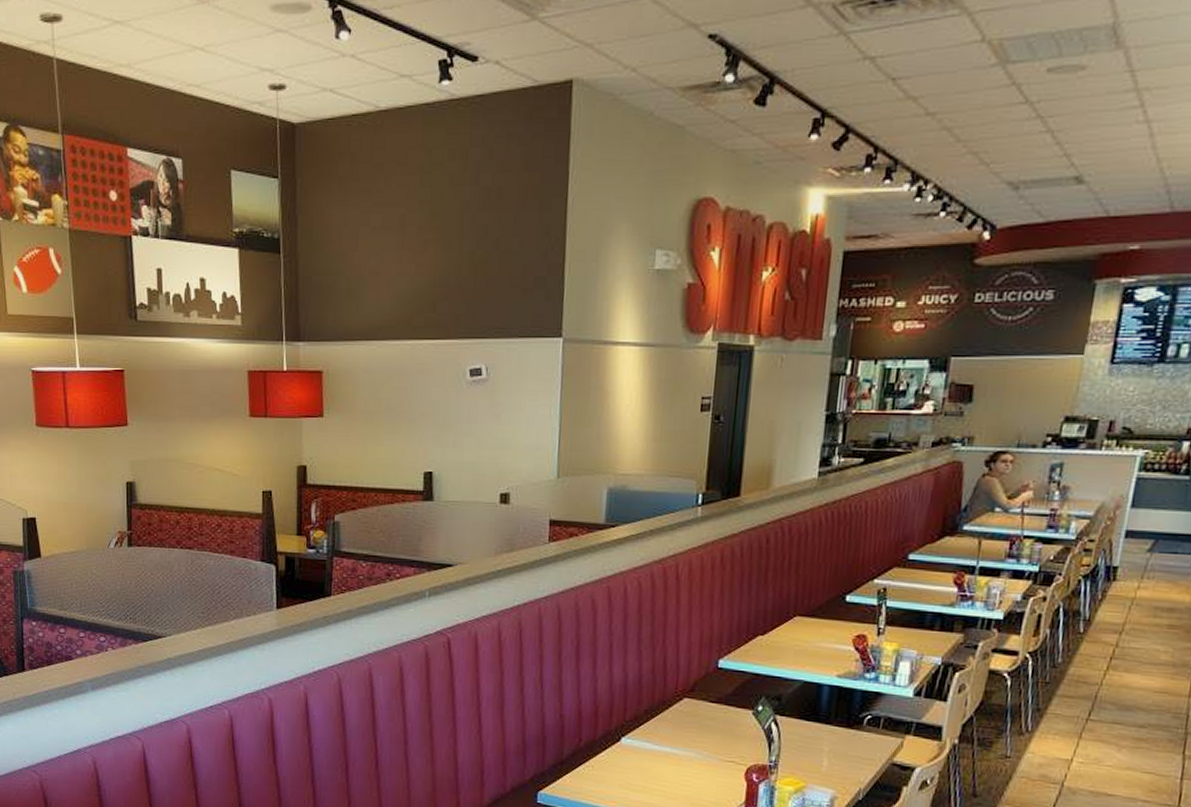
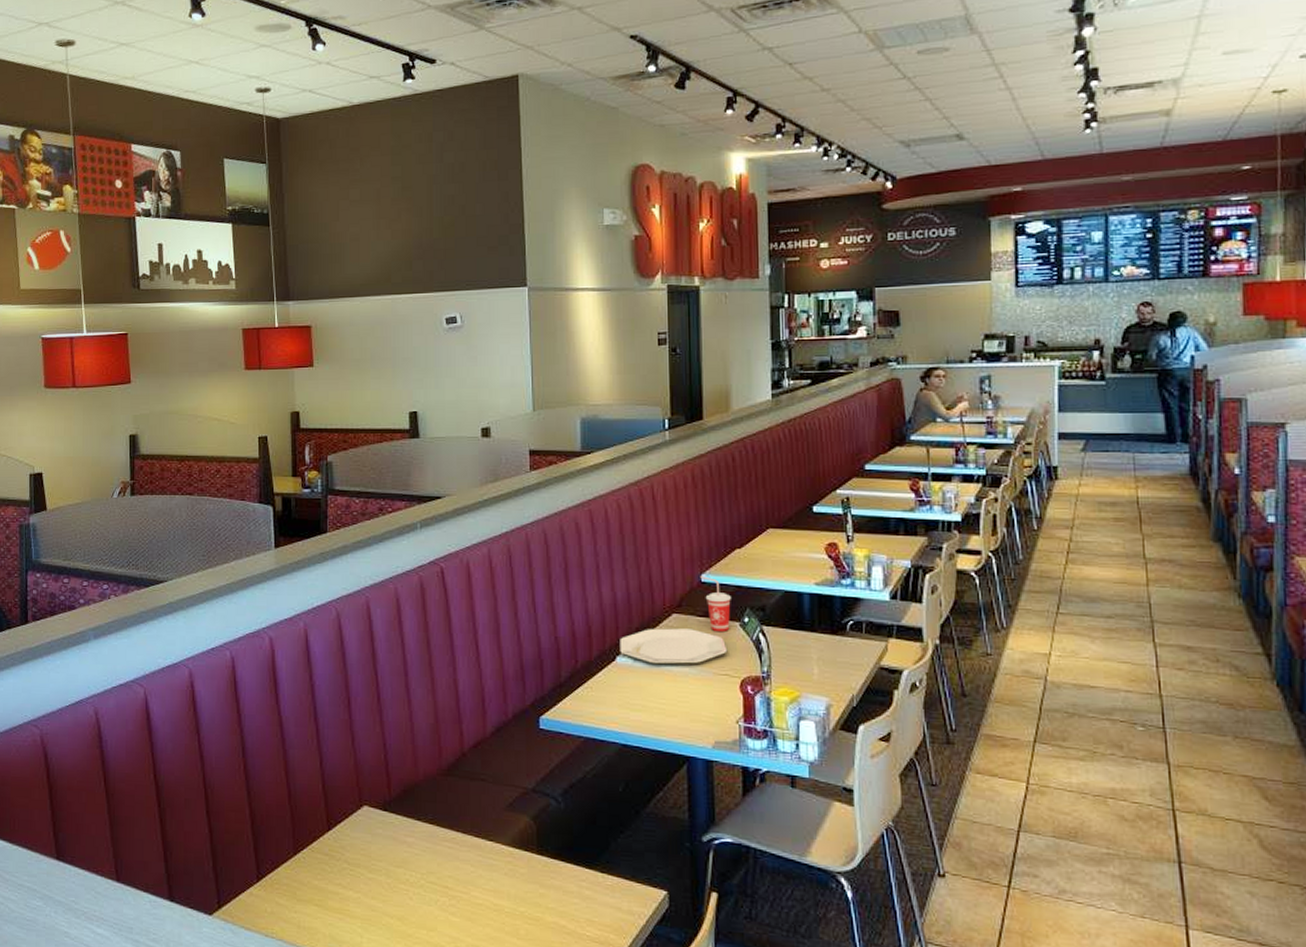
plate: none [626,711,737,750] -> present [620,628,728,665]
beverage cup: none [717,661,747,720] -> present [700,576,731,633]

